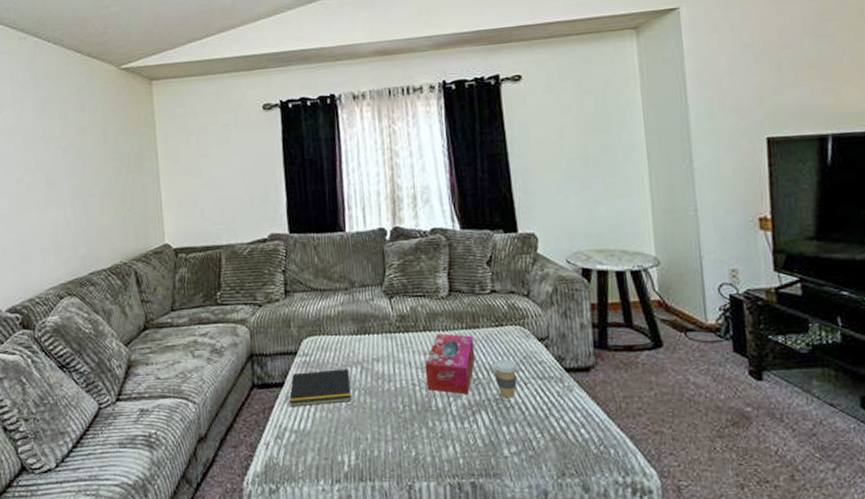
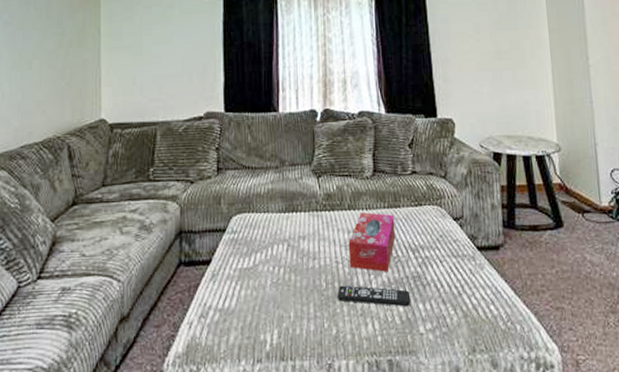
notepad: present [289,368,352,407] -> none [216,246,277,285]
remote control: none [415,407,494,430] -> present [337,285,411,307]
coffee cup: present [493,359,518,398] -> none [411,238,435,276]

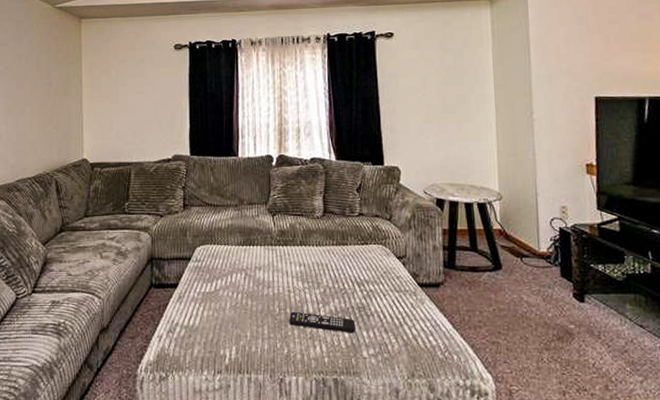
tissue box: present [348,212,396,272] -> none [299,248,343,302]

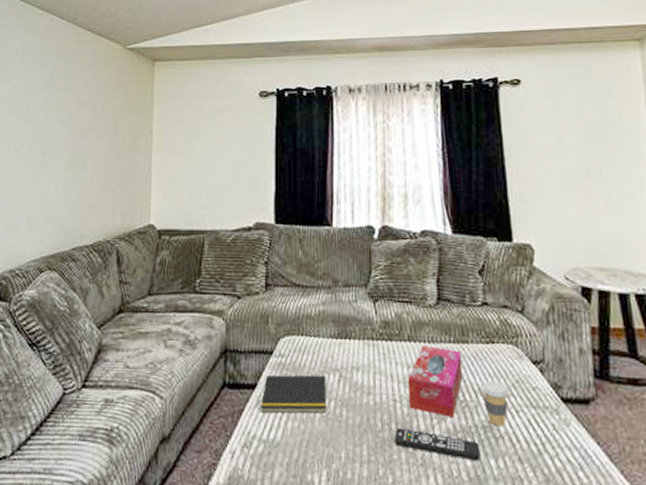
notepad: none [182,274,235,306] -> present [261,374,327,414]
tissue box: none [299,248,343,302] -> present [408,346,463,418]
coffee cup: none [357,273,379,307] -> present [482,381,510,427]

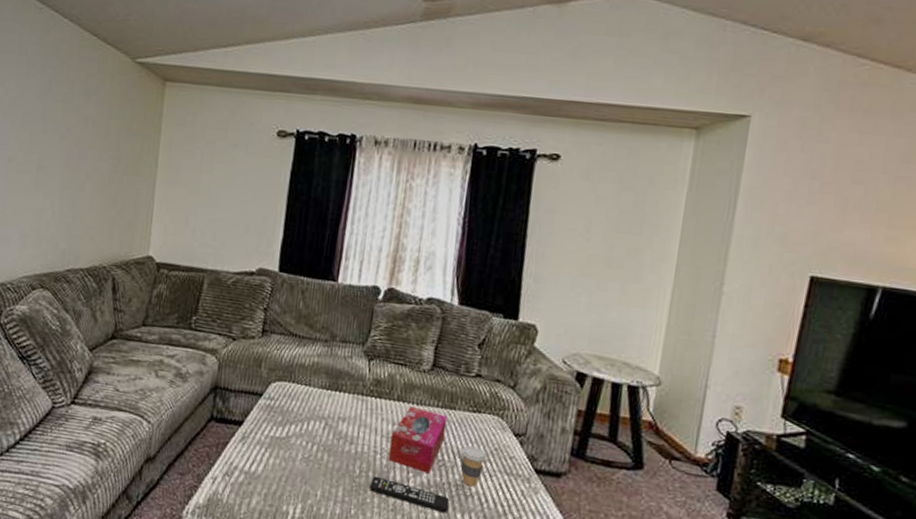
notepad: present [261,374,327,414] -> none [245,415,313,456]

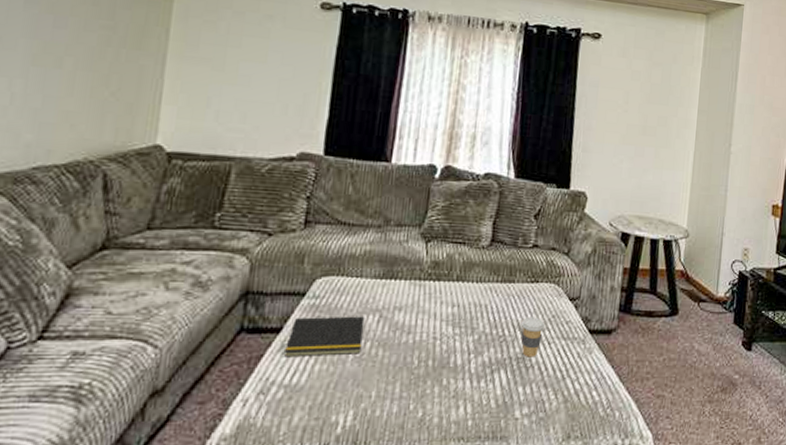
notepad: none [245,415,313,456] -> present [284,316,365,358]
remote control: present [370,476,450,514] -> none [429,363,511,390]
tissue box: present [388,406,448,474] -> none [448,285,507,352]

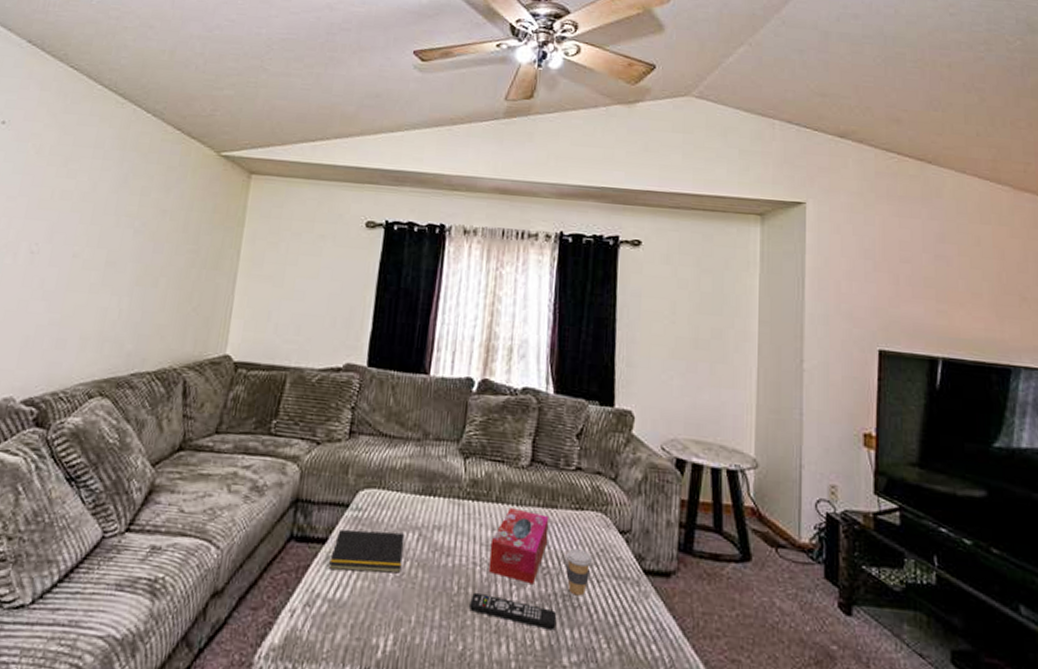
remote control: none [429,363,511,390] -> present [469,592,557,631]
tissue box: none [448,285,507,352] -> present [488,508,549,585]

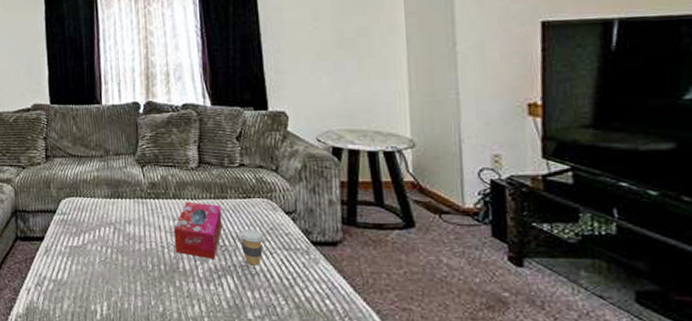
notepad: present [329,529,405,574] -> none [49,228,105,260]
remote control: present [469,592,557,631] -> none [163,268,239,293]

